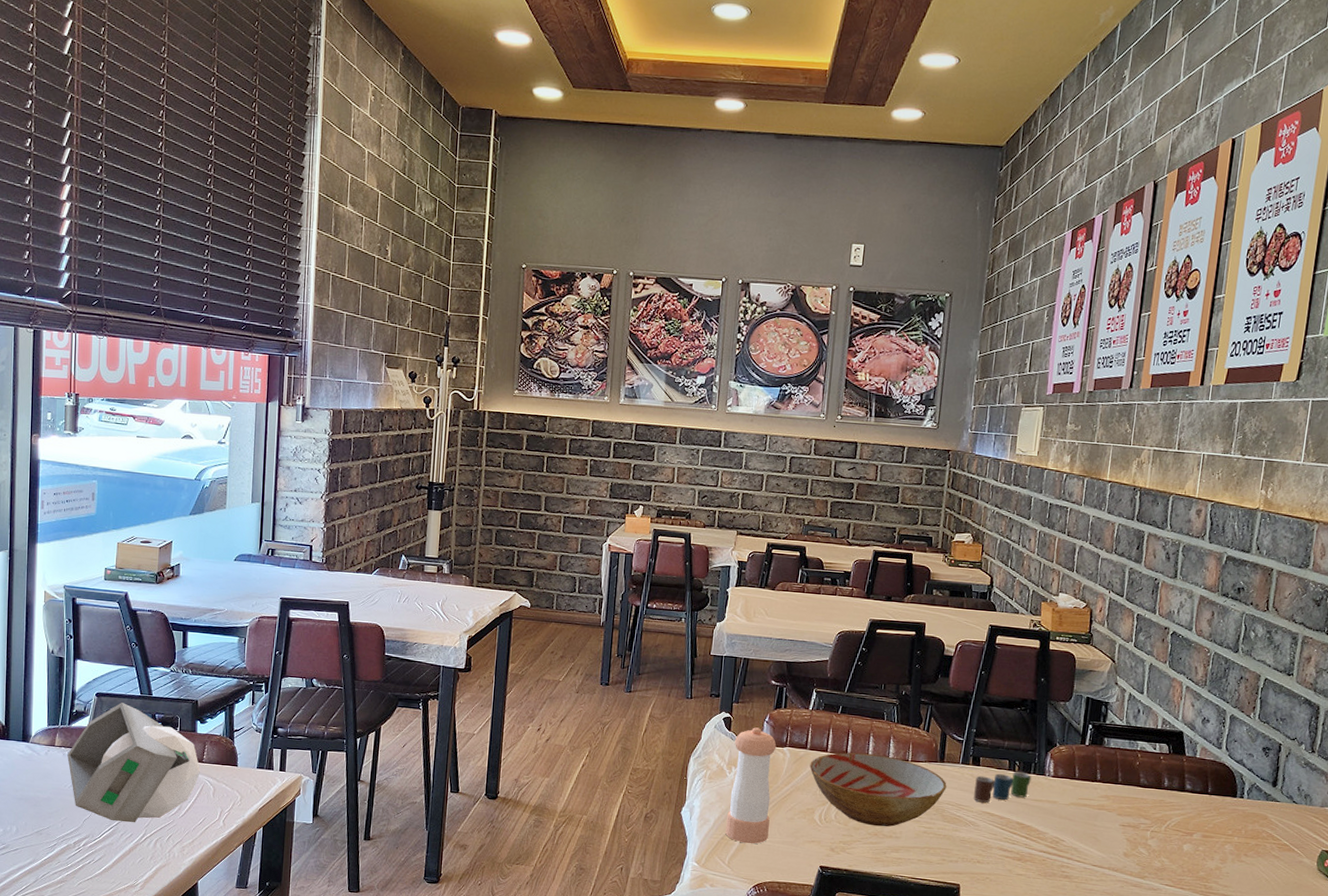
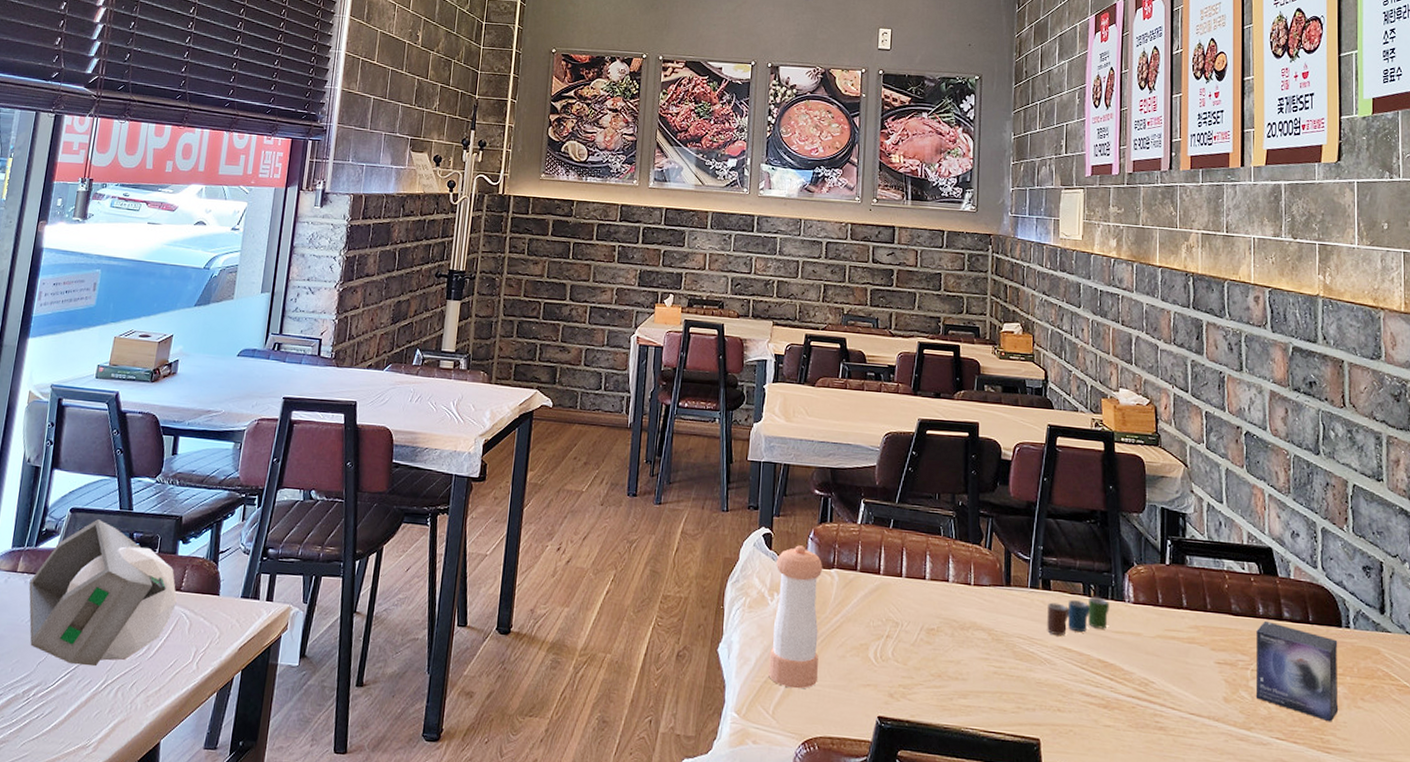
bowl: present [809,752,947,827] -> none [861,574,1016,667]
small box: none [1152,791,1231,873] -> present [1255,620,1339,722]

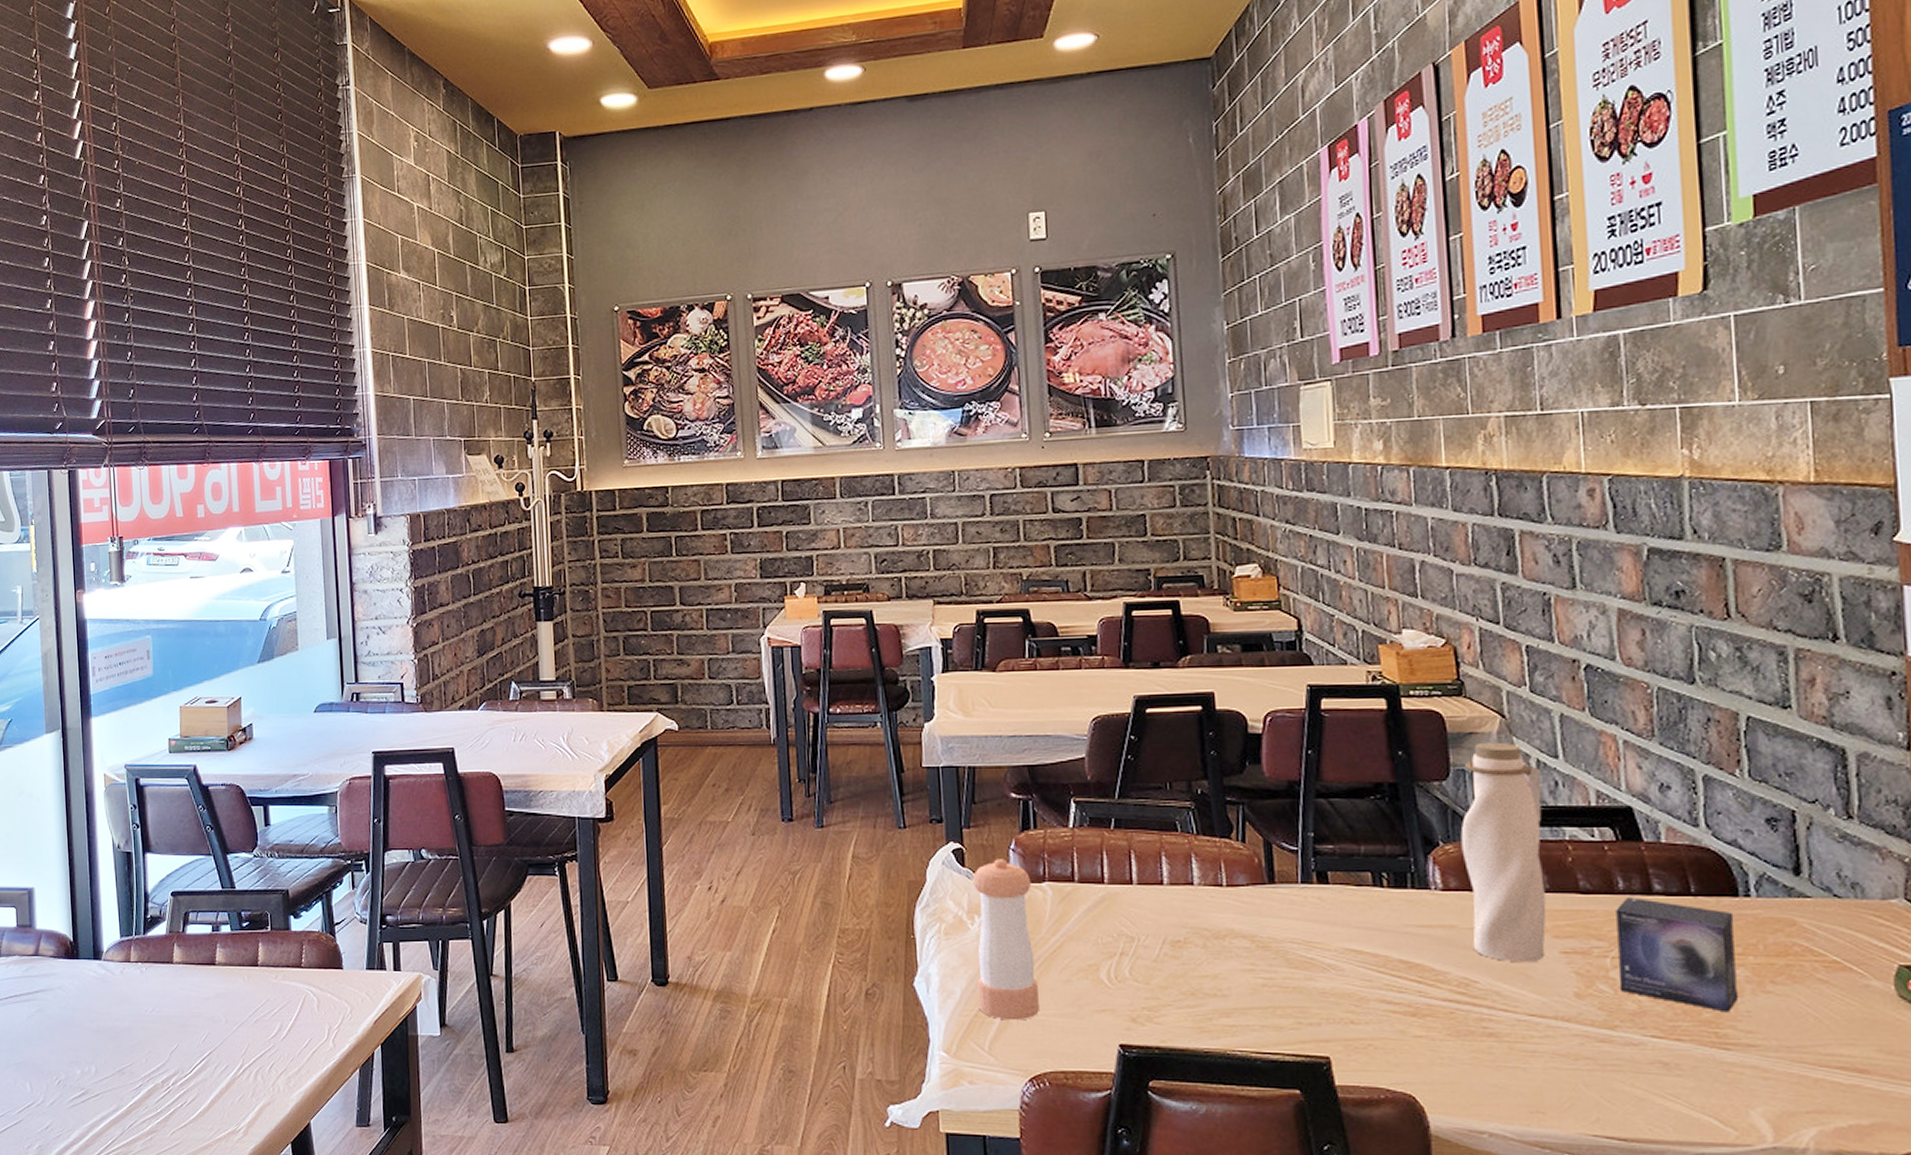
projector: present [29,519,177,667] -> none [145,901,300,1052]
cup: present [1047,596,1110,635] -> none [1326,886,1410,935]
water bottle: none [1150,484,1210,670] -> present [1460,742,1547,963]

